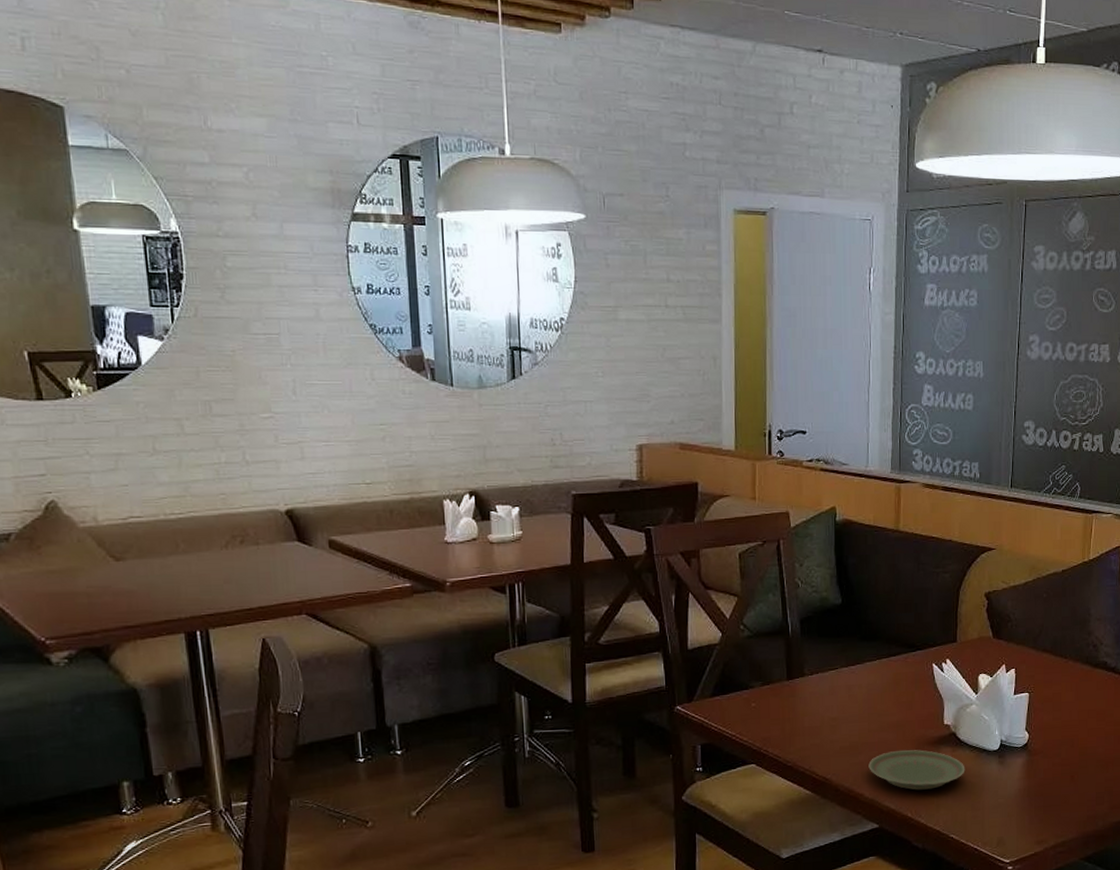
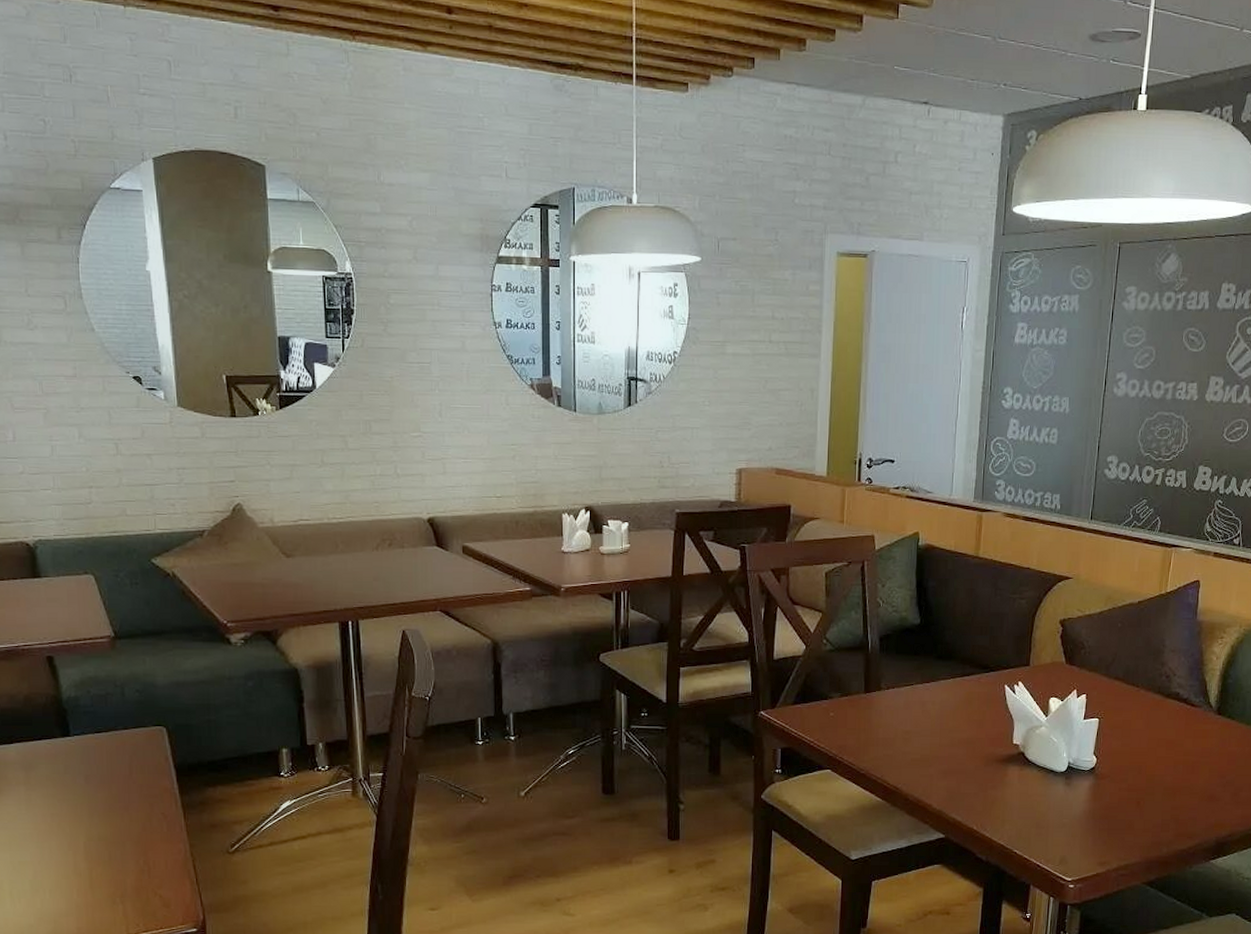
plate: present [868,749,965,790] -> none [938,765,1032,805]

